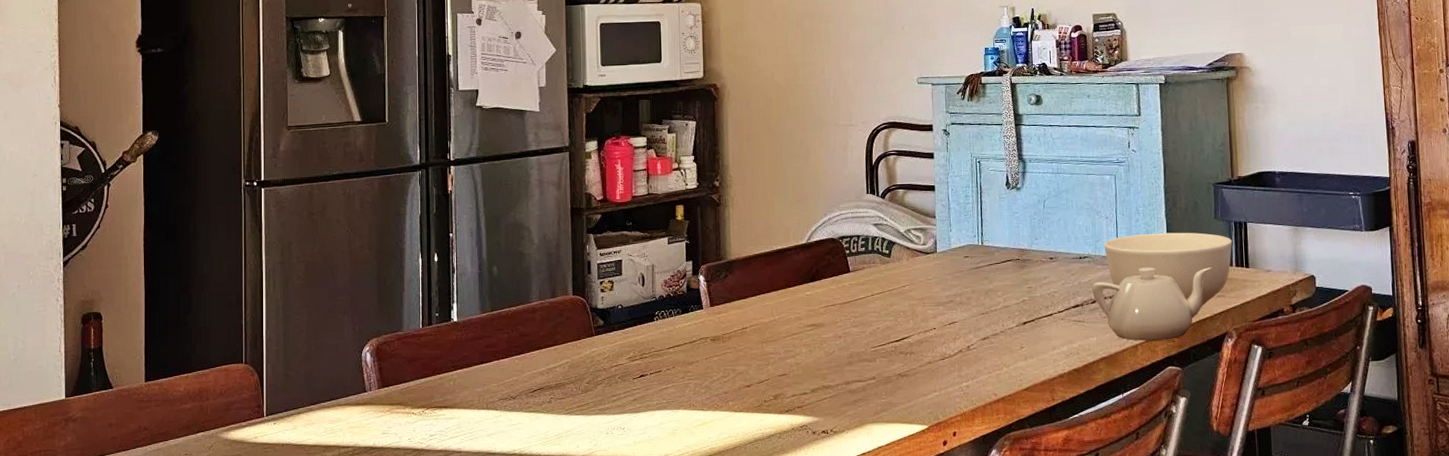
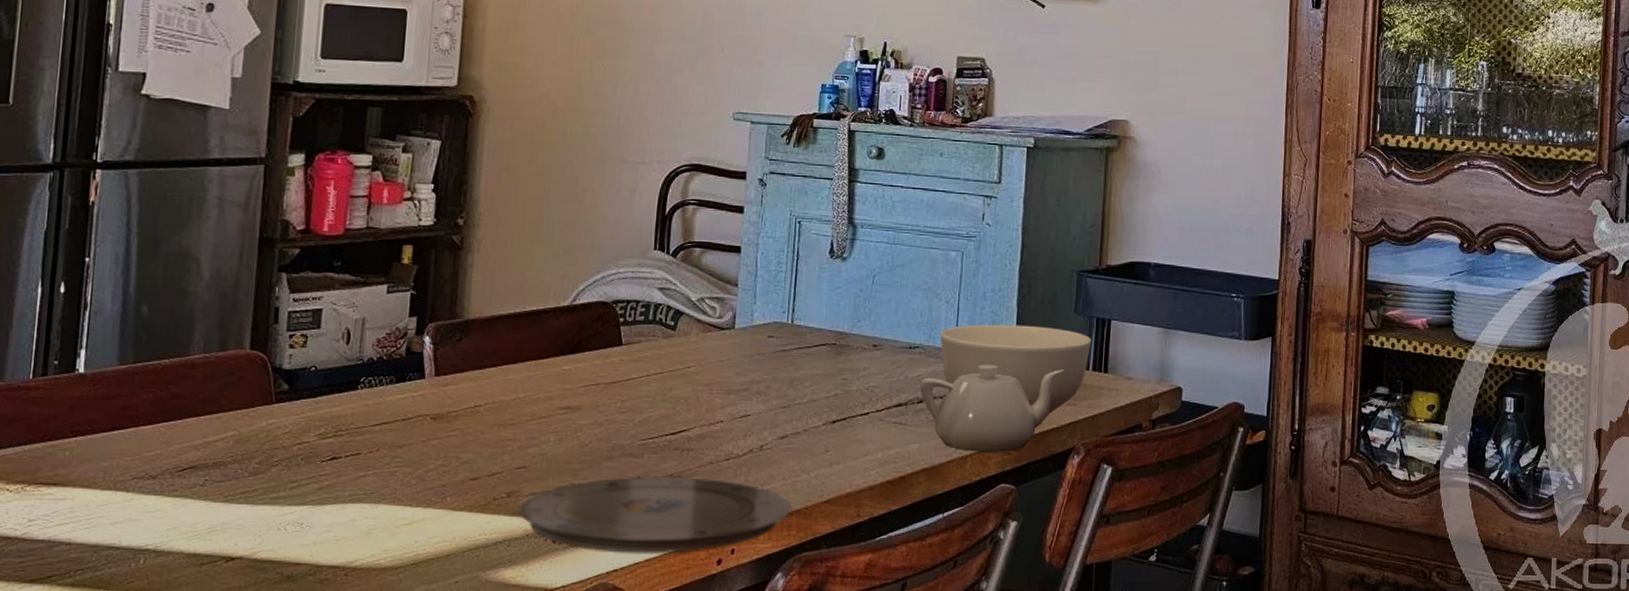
plate: none [784,375,998,439] -> present [518,476,792,553]

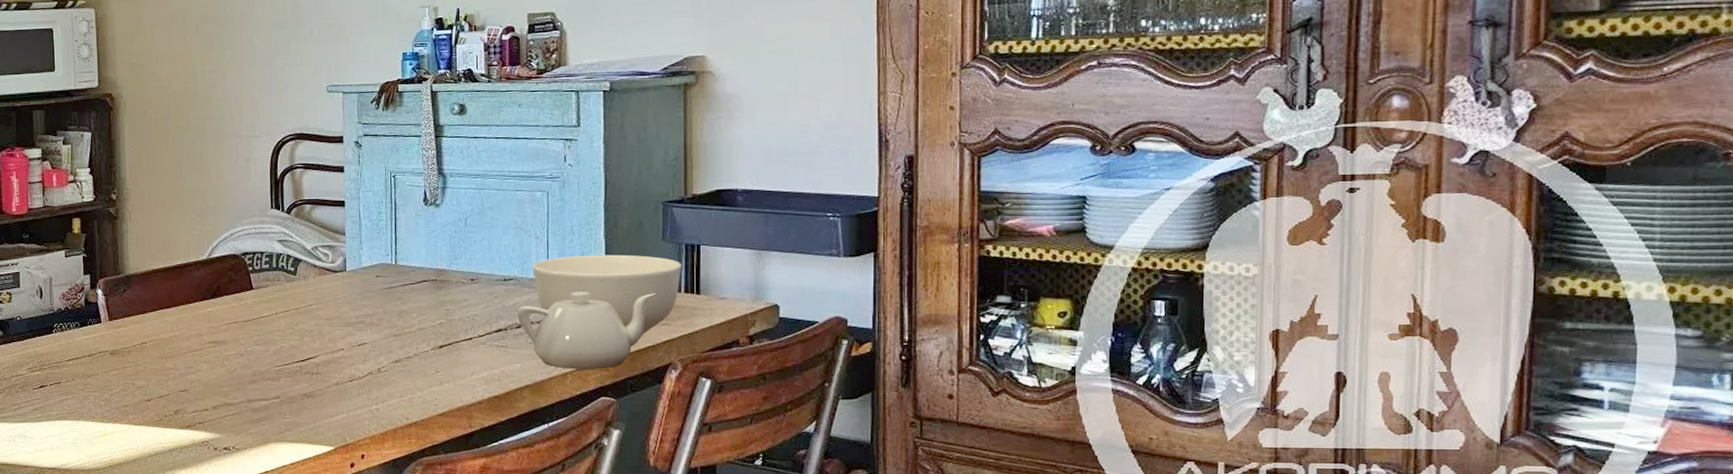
plate: present [518,476,792,553] -> none [185,396,410,458]

